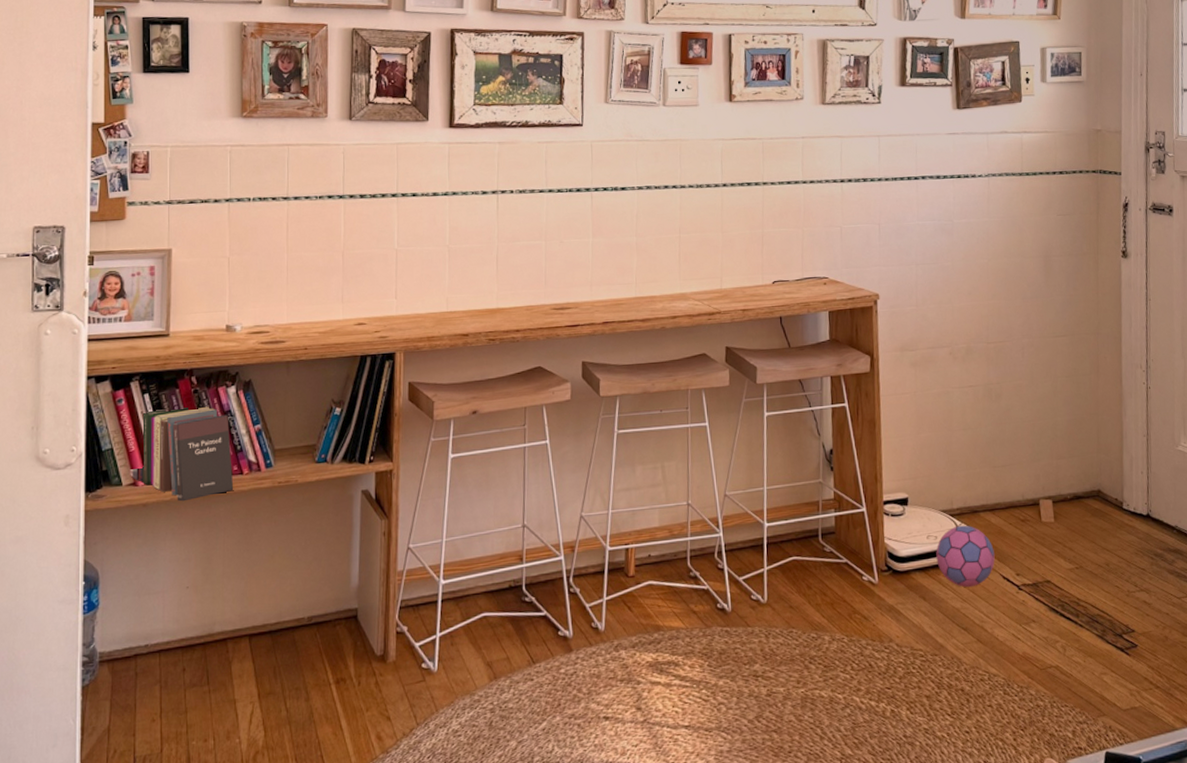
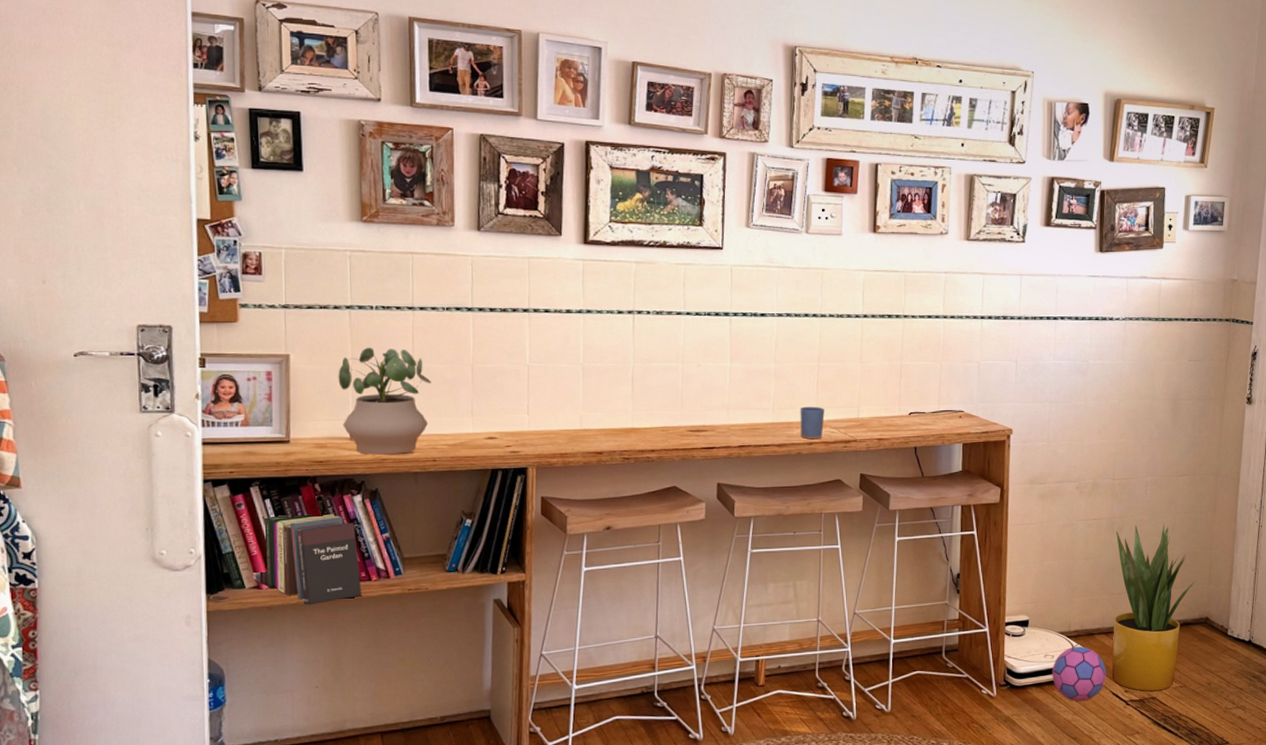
potted plant: none [216,238,304,346] -> present [338,347,431,456]
mug: none [662,278,687,313] -> present [800,406,824,440]
planter: none [994,389,1085,574] -> present [1111,524,1197,692]

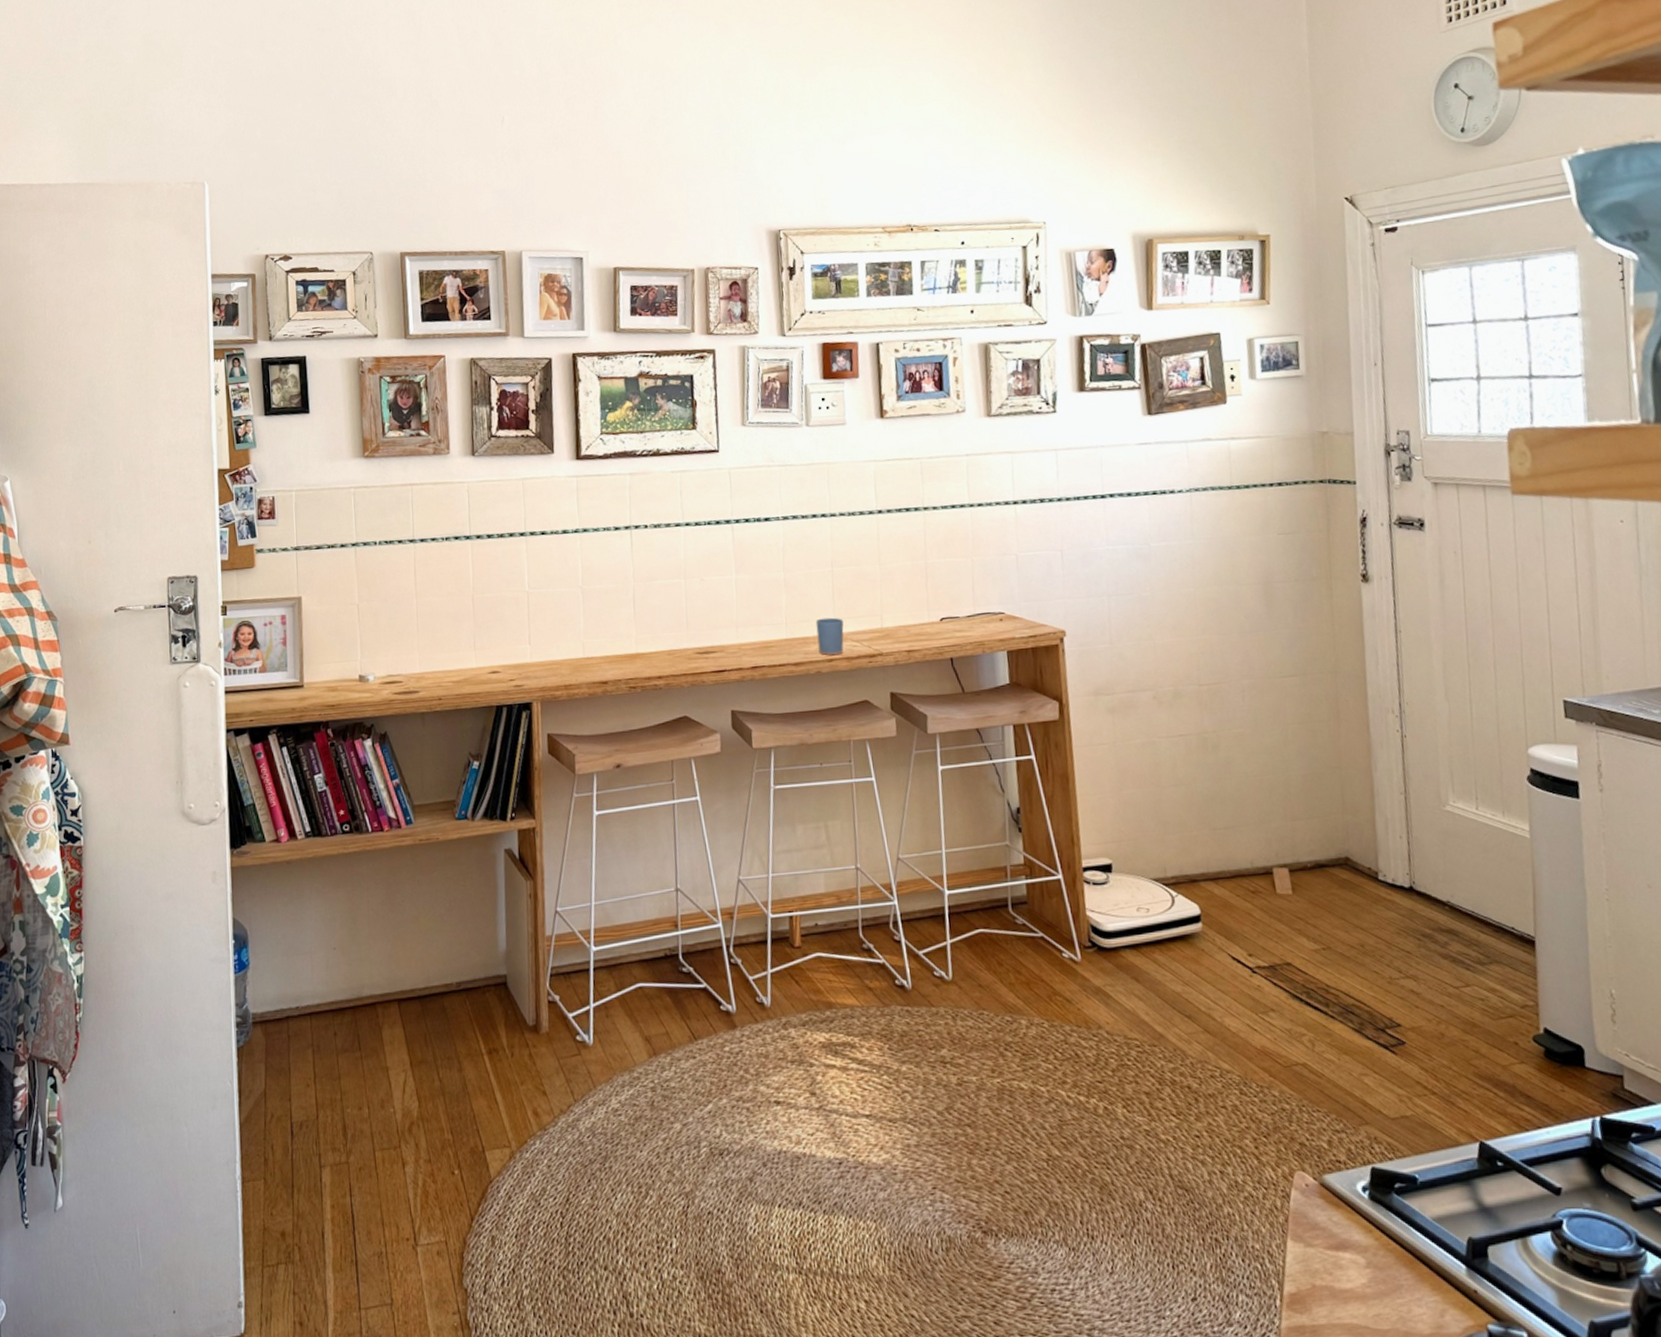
books: present [253,513,361,606] -> none [272,760,374,859]
potted plant: present [338,347,431,456] -> none [346,583,434,696]
toy ball: present [1052,646,1106,702] -> none [1148,896,1222,969]
planter: present [1111,524,1197,692] -> none [1211,738,1327,956]

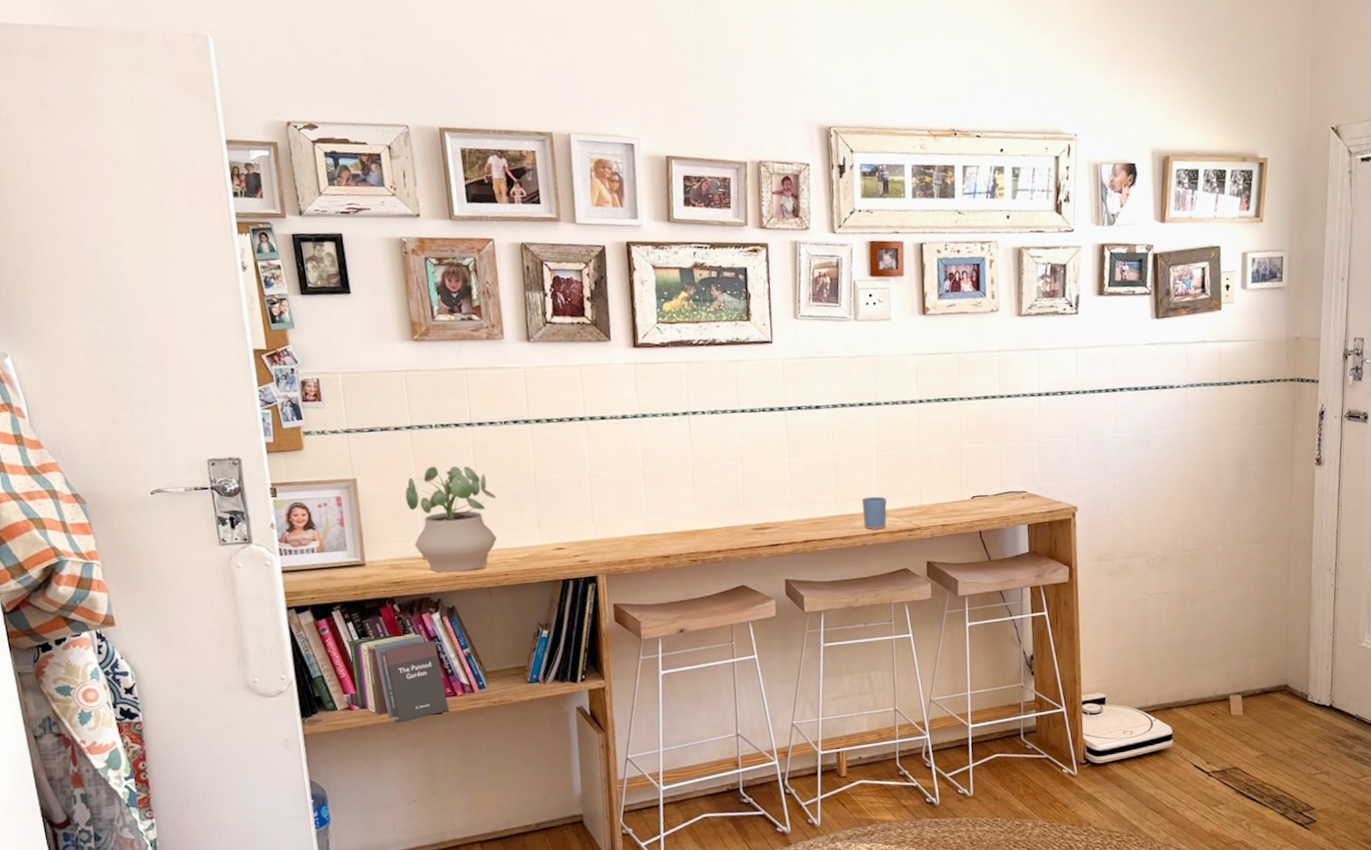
books: none [272,760,374,859] -> present [343,632,448,724]
potted plant: none [346,583,434,696] -> present [405,466,497,573]

